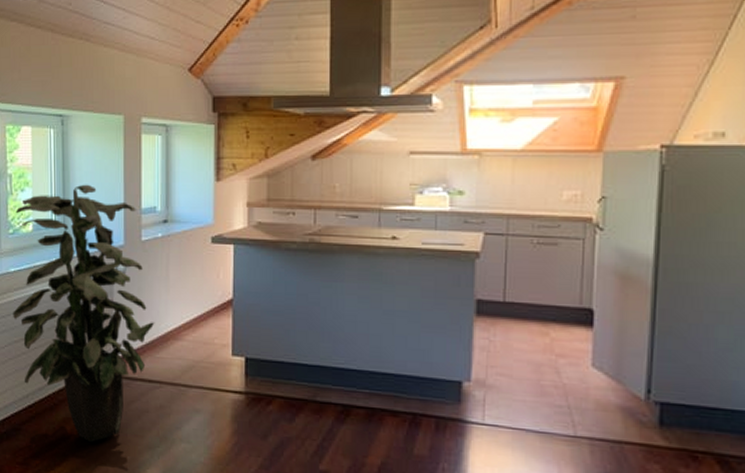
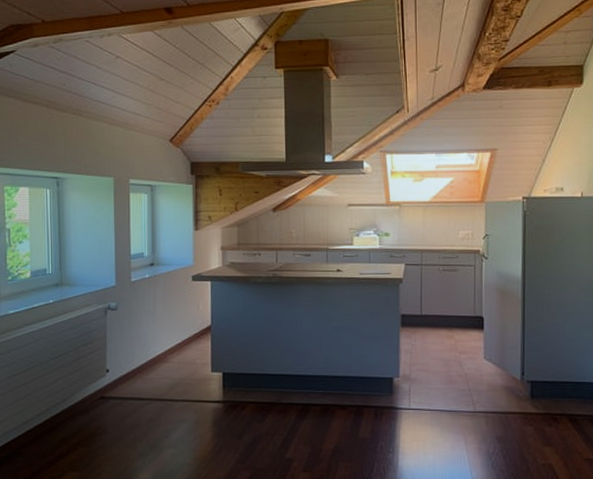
indoor plant: present [13,184,155,442] -> none [12,235,144,456]

